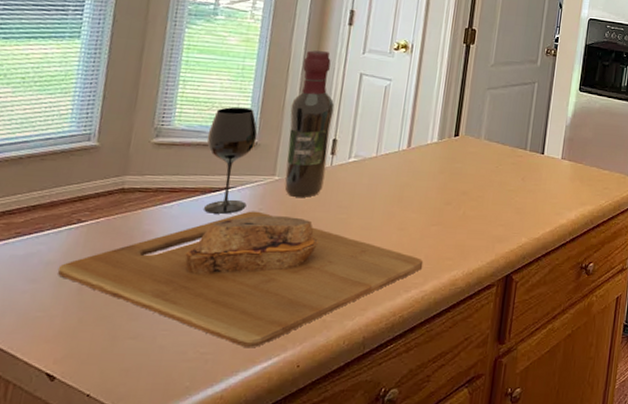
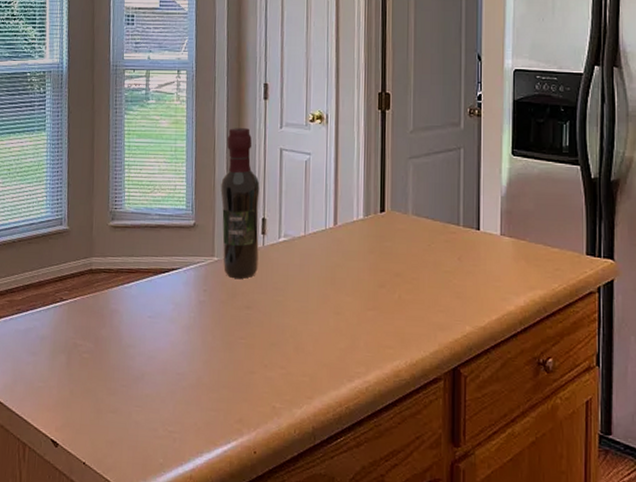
cutting board: present [57,211,424,348] -> none [50,292,364,430]
wine glass: present [203,106,258,214] -> none [152,188,195,295]

